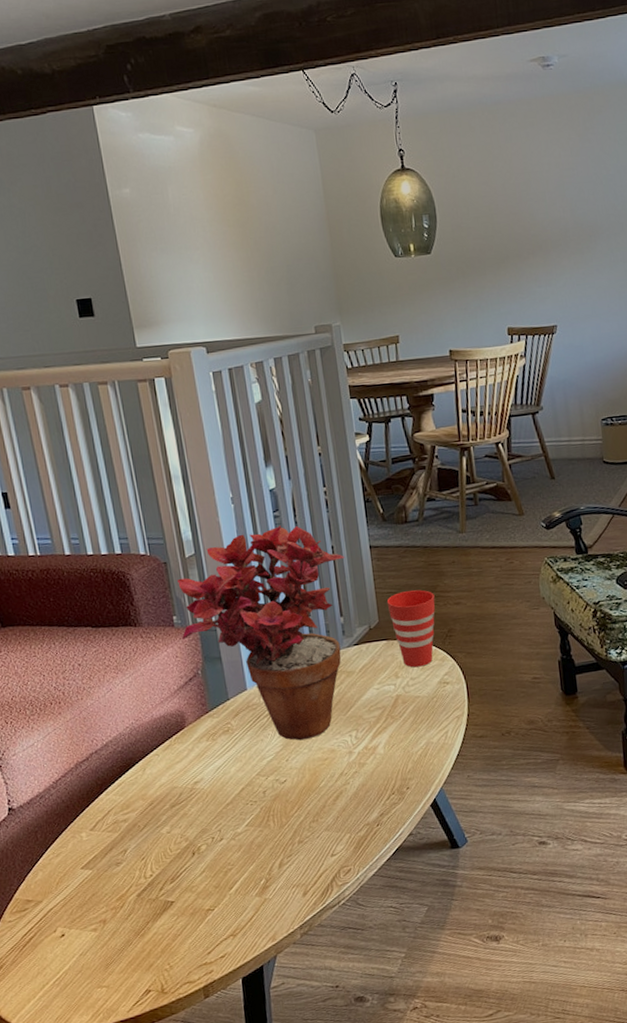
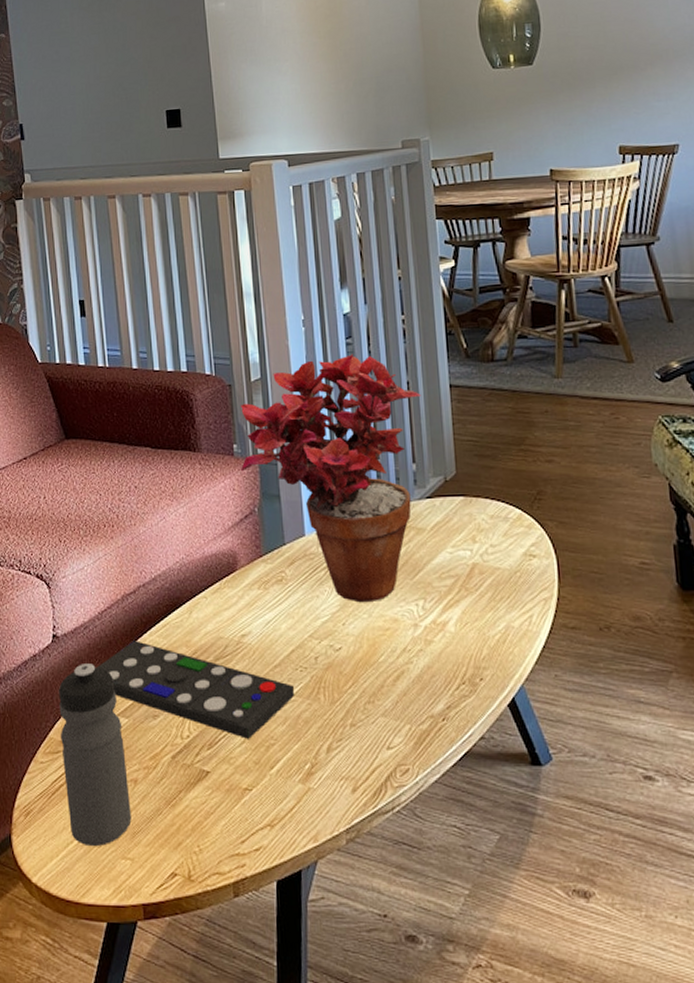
water bottle: none [20,828,104,984] -> present [59,664,132,847]
remote control: none [55,801,247,869] -> present [96,641,294,739]
cup: present [386,589,436,668] -> none [466,440,523,532]

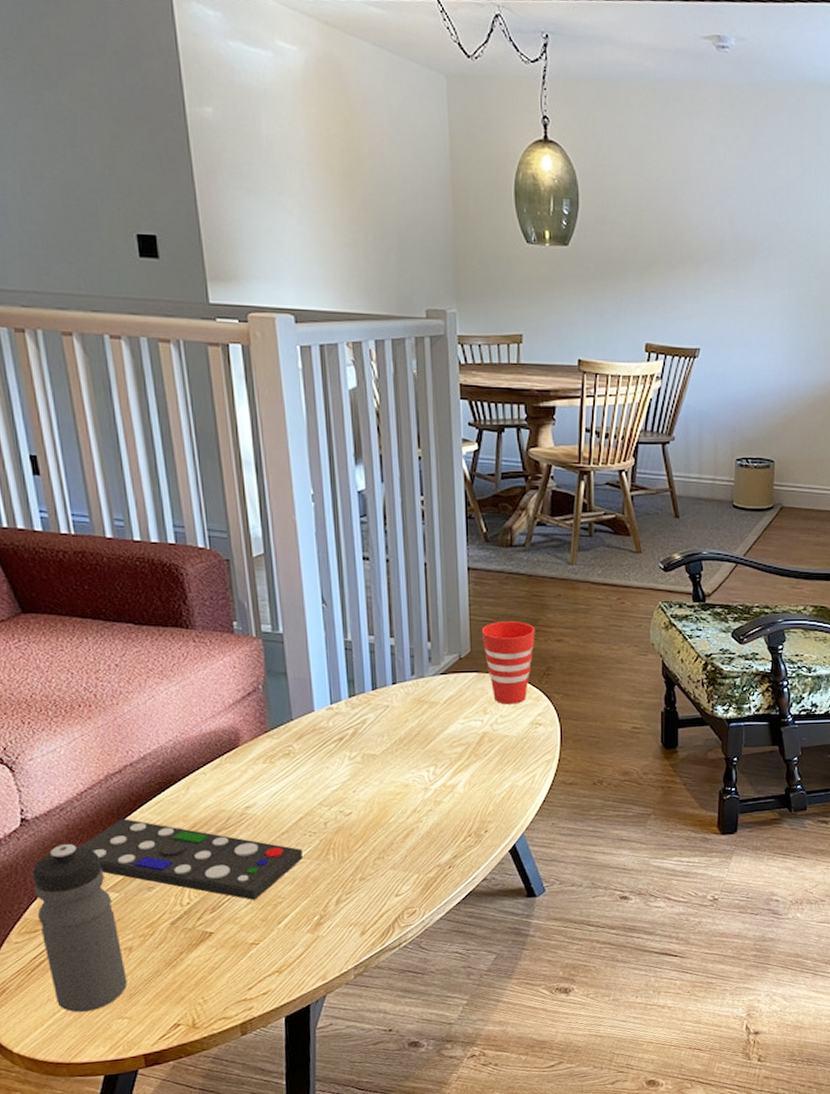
potted plant: present [240,354,421,603] -> none [241,533,438,772]
cup: none [466,440,523,532] -> present [481,621,535,705]

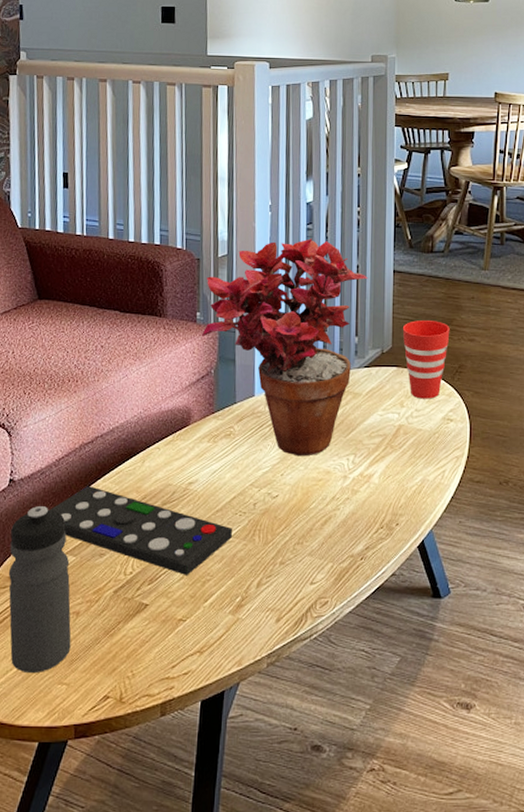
potted plant: none [241,533,438,772] -> present [201,238,368,457]

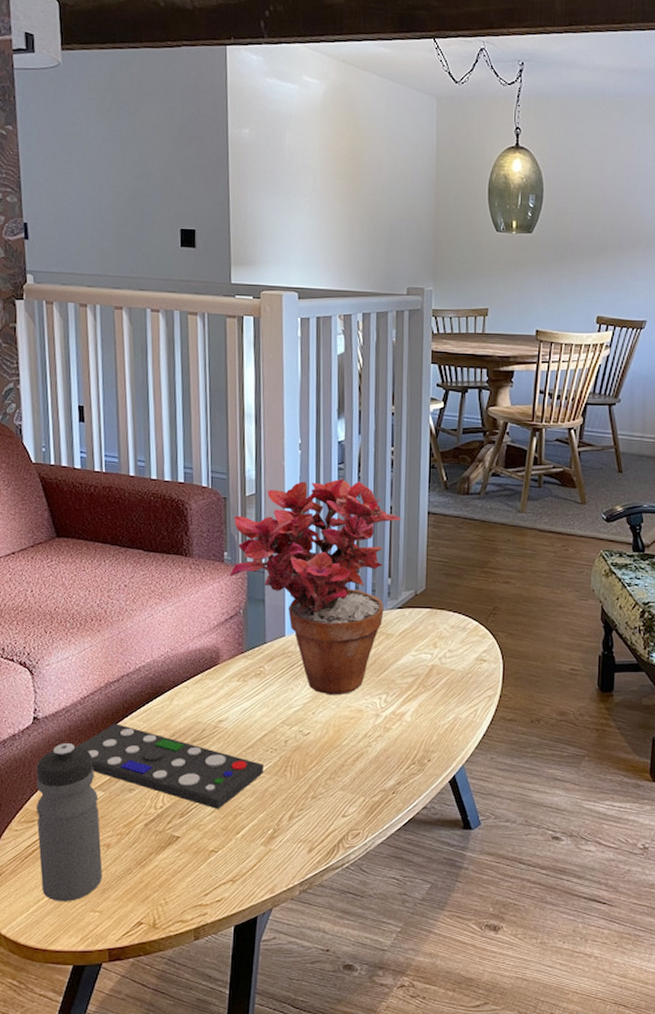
cup: present [402,320,450,399] -> none [436,562,485,640]

